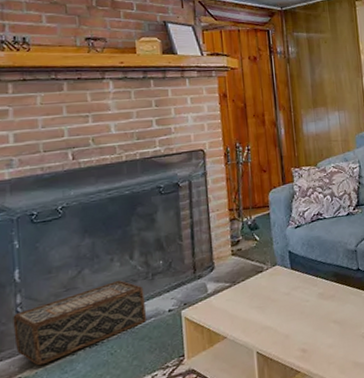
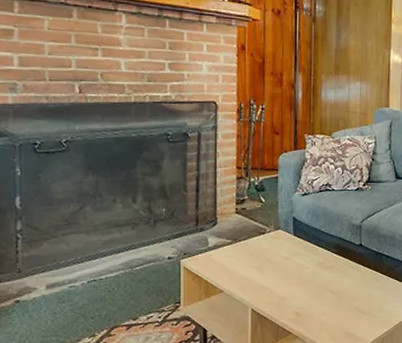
woven basket: present [13,280,147,366] -> none [13,221,146,292]

